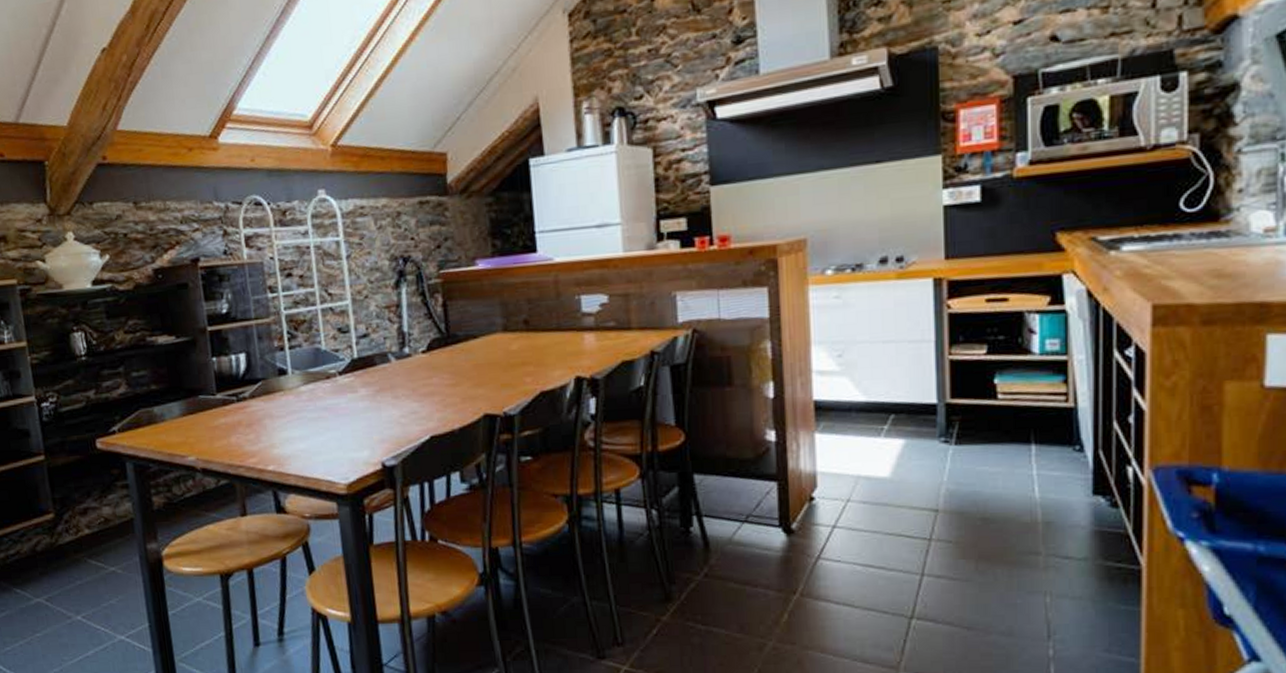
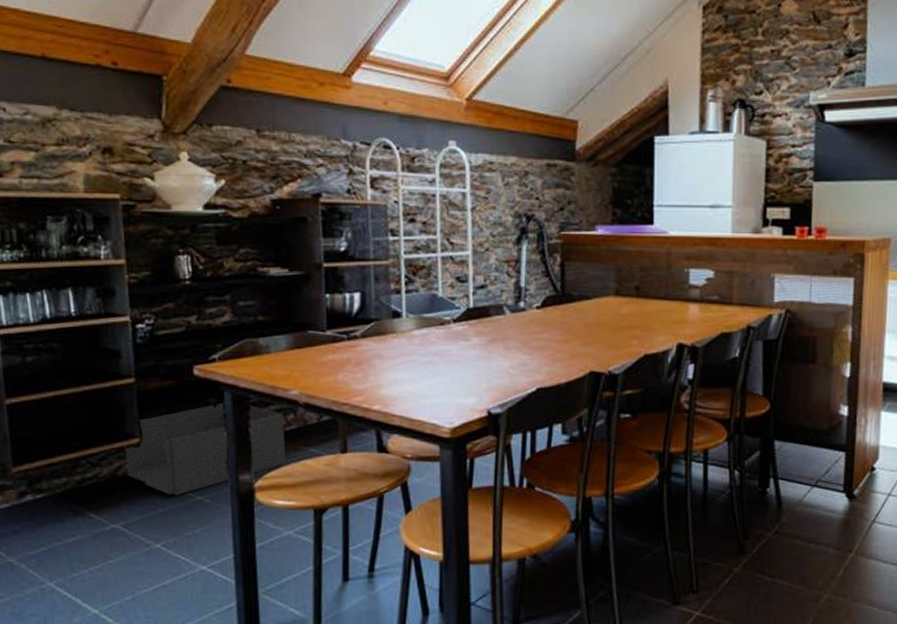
storage bin: none [41,473,189,568] -> present [125,402,285,496]

